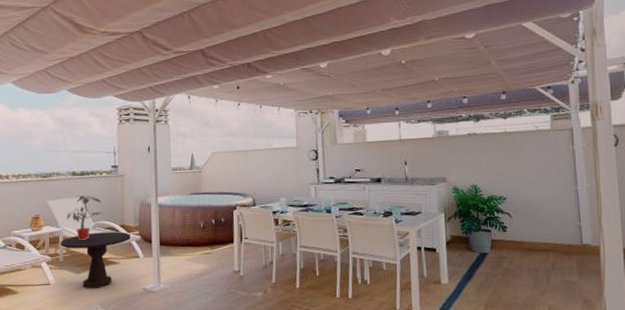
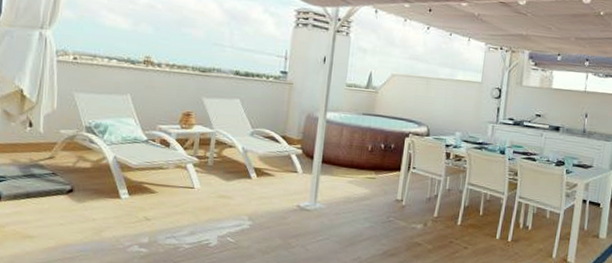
side table: present [60,231,131,290] -> none [211,139,291,200]
potted plant: present [66,195,103,240] -> none [222,97,265,146]

